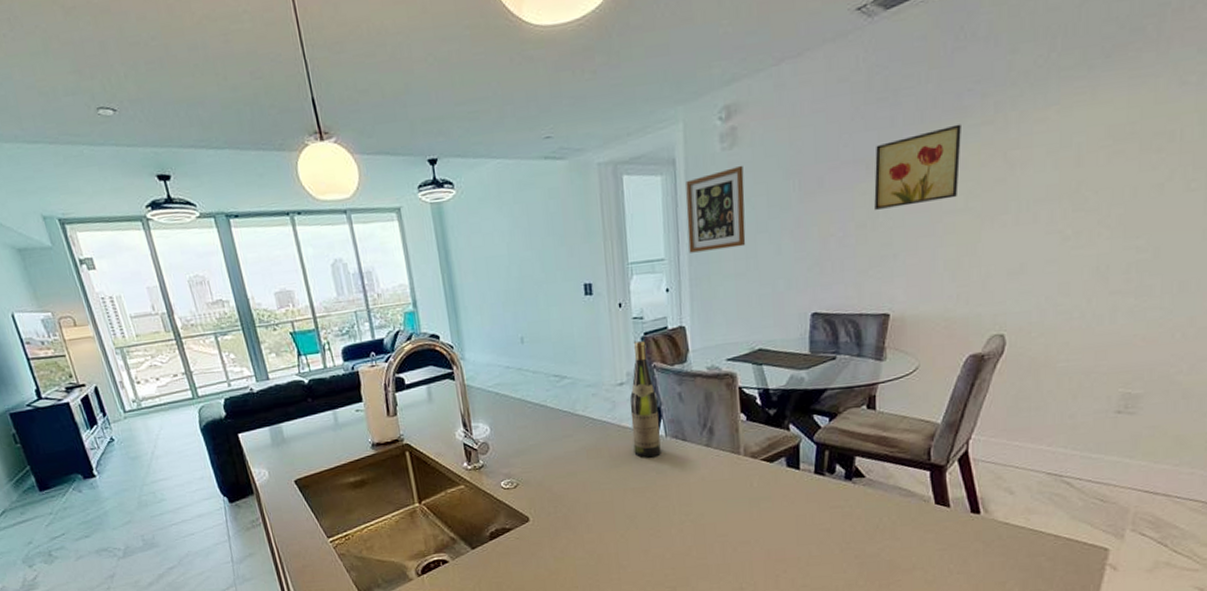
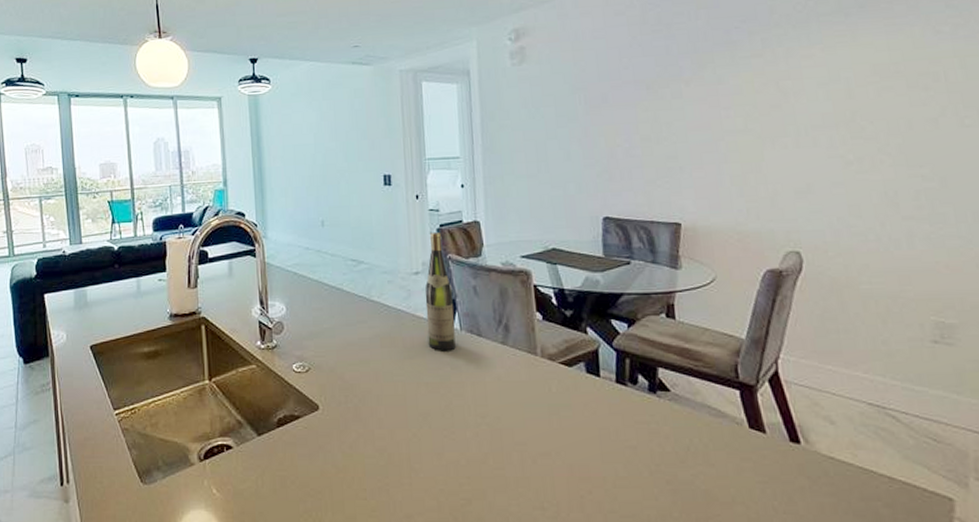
wall art: present [686,165,746,253] -> none [479,79,537,153]
wall art: present [874,124,961,210] -> none [654,55,737,125]

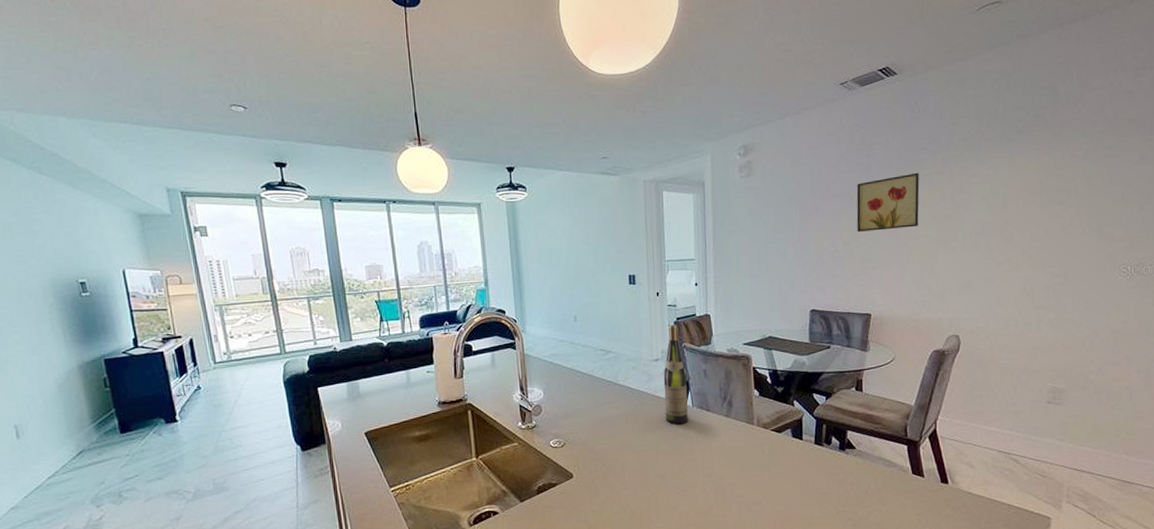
wall art: none [654,55,737,125] -> present [856,172,920,232]

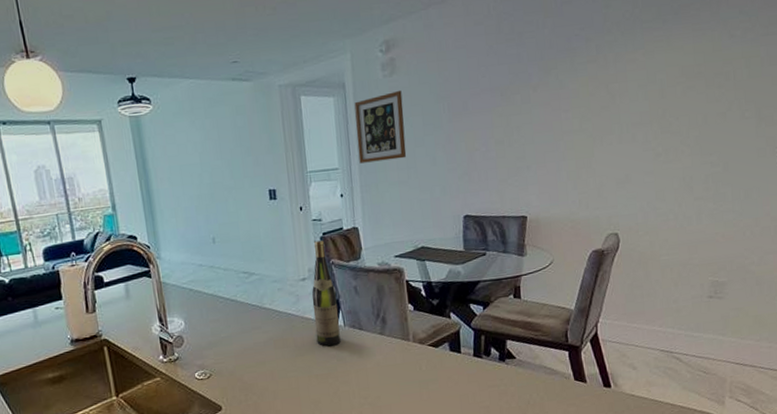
wall art: none [712,190,759,256] -> present [354,90,407,164]
wall art: present [856,172,920,232] -> none [507,61,574,129]

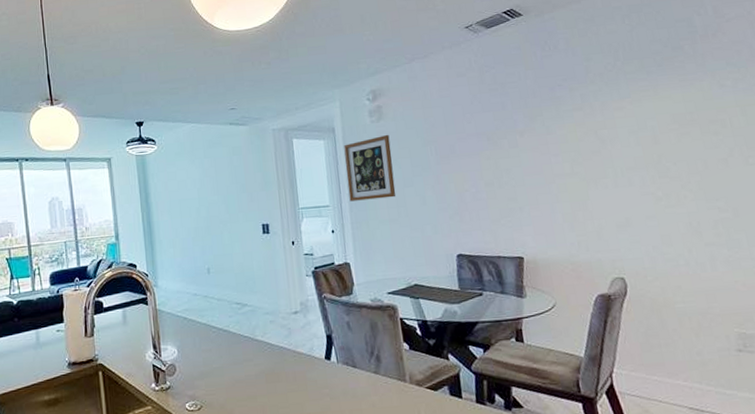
wine bottle: present [311,240,341,347] -> none [303,274,334,384]

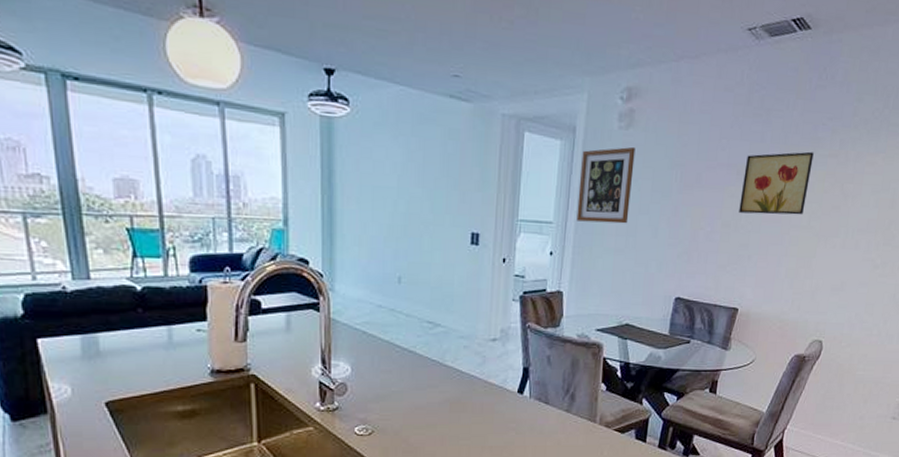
wall art: none [493,109,564,172] -> present [739,151,814,215]

